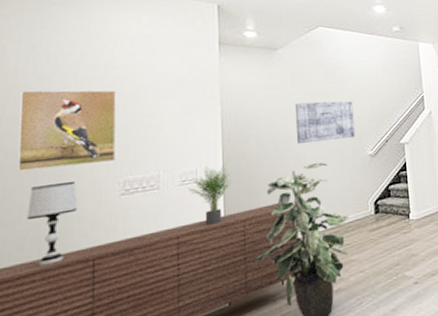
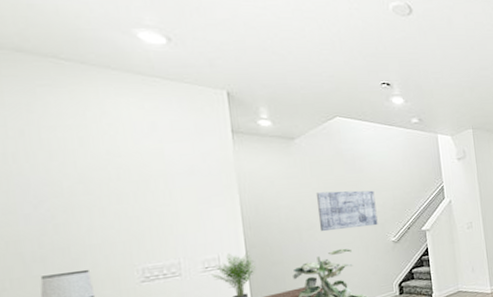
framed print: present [18,89,117,172] -> none [14,177,132,261]

